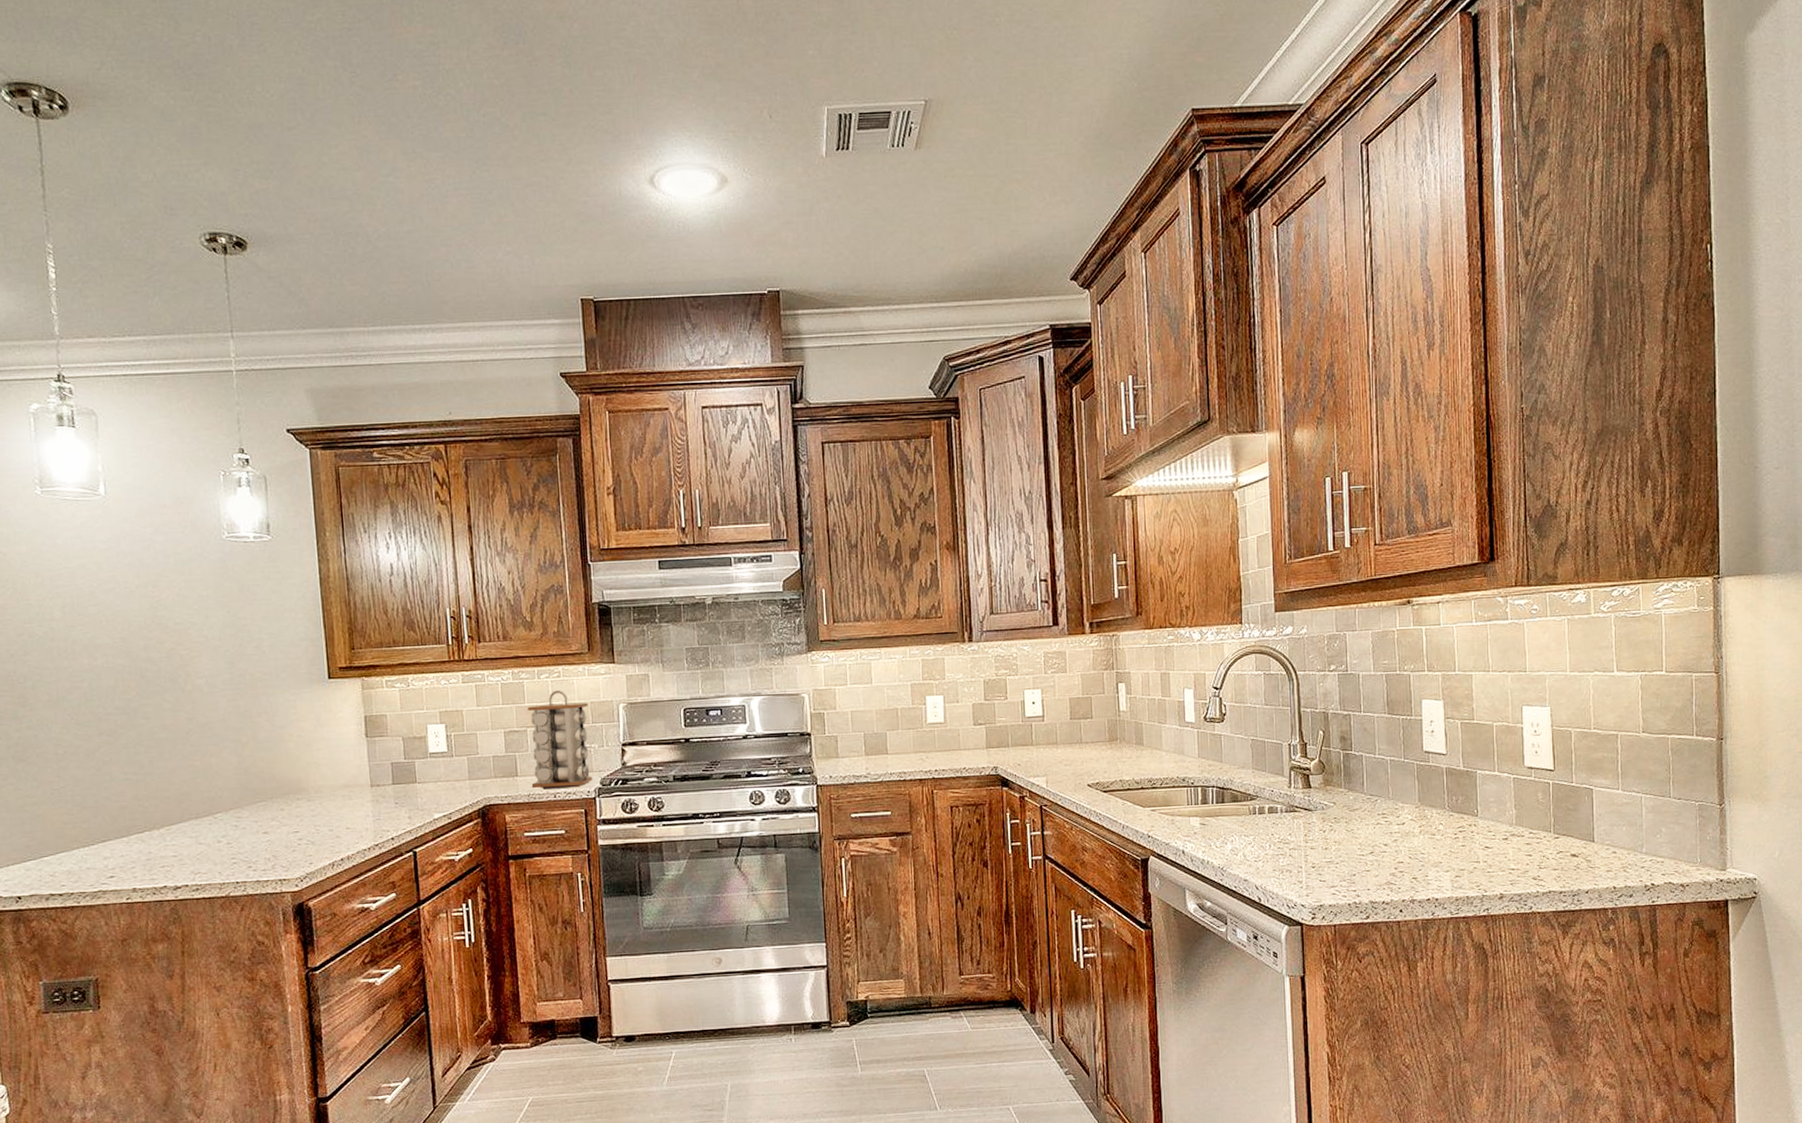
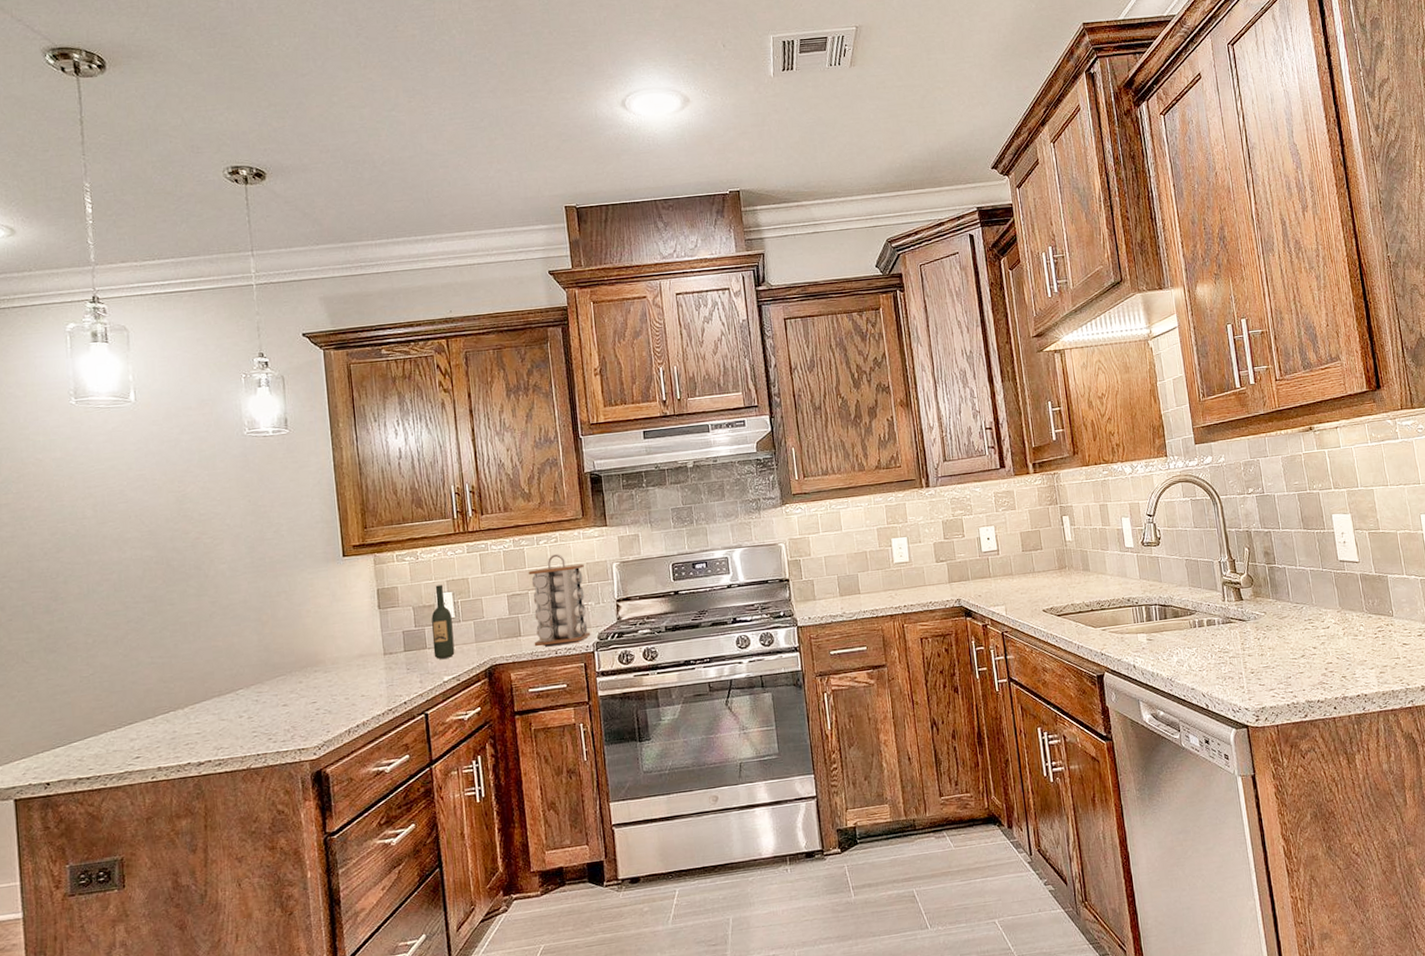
wine bottle: none [422,715,447,795] -> present [431,585,455,659]

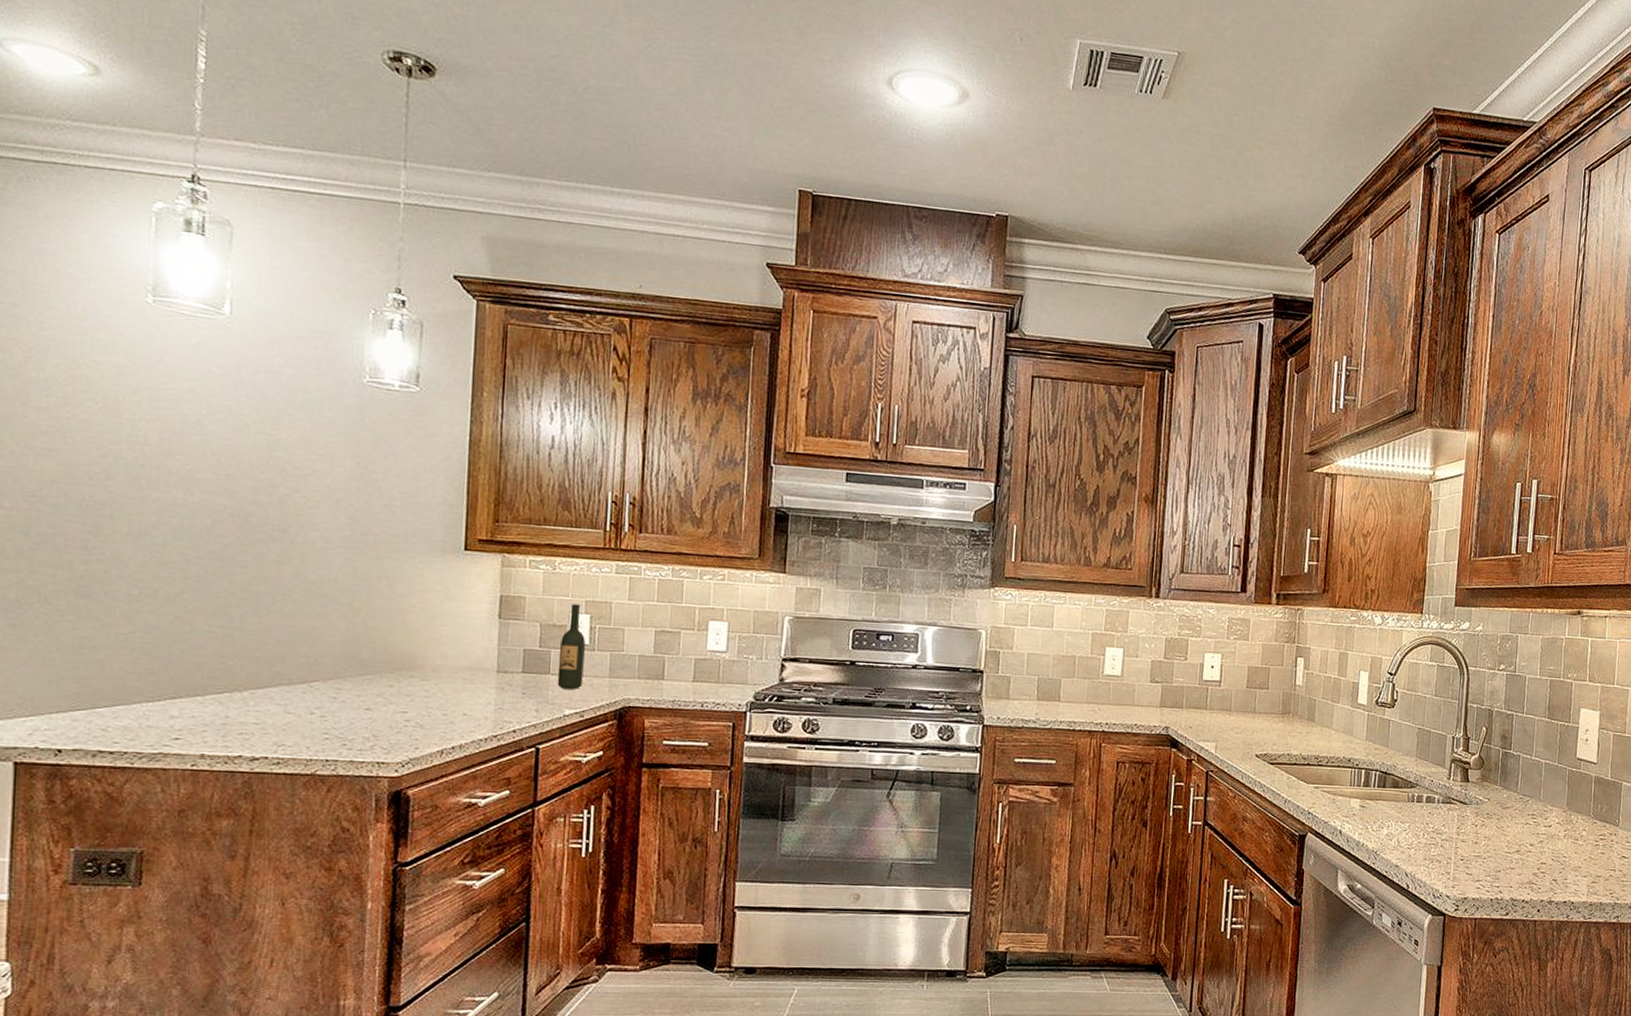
spice rack: present [528,554,591,647] -> none [677,594,751,699]

